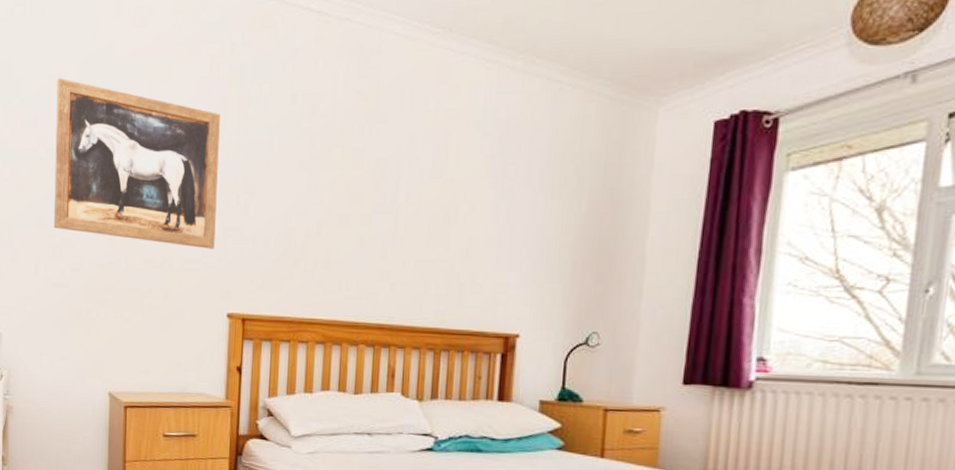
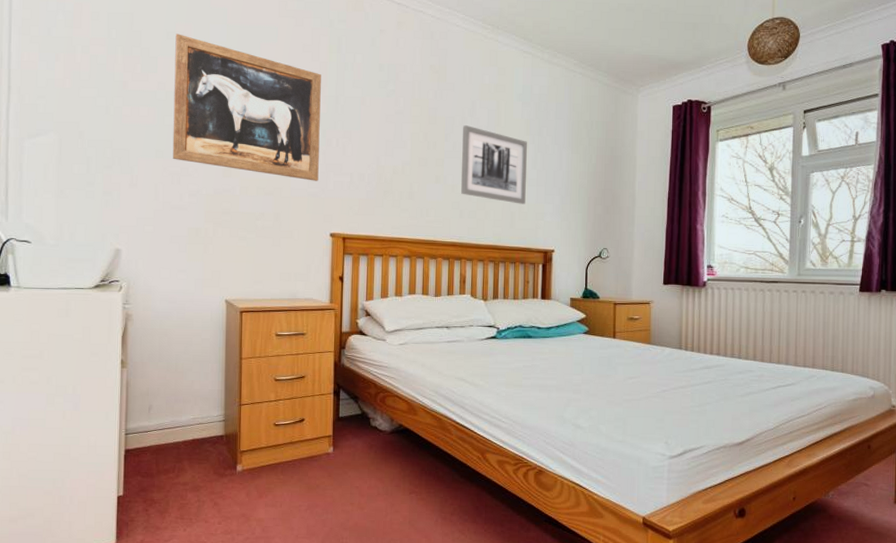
wall art: none [393,168,487,273] -> present [461,125,527,204]

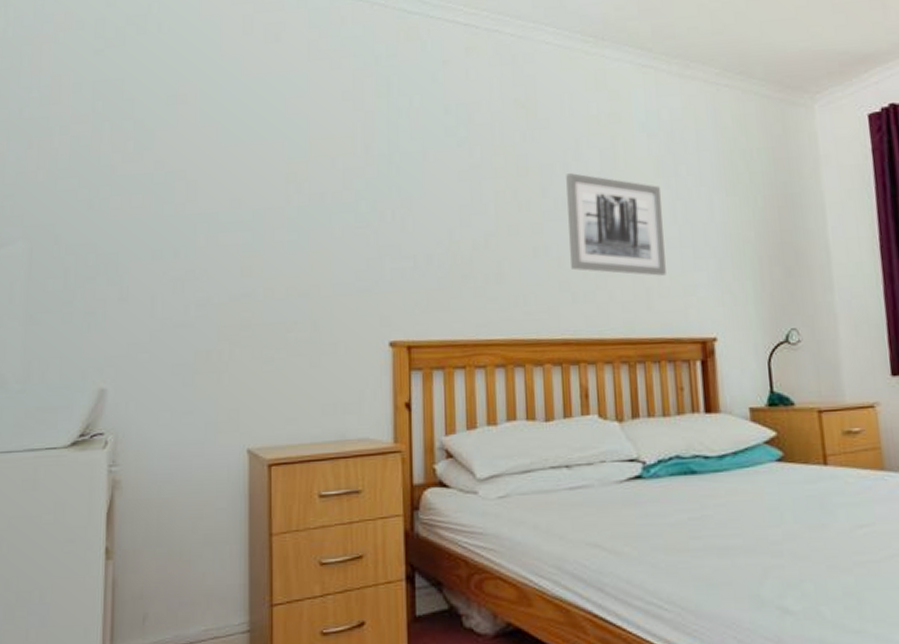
wall art: present [172,33,321,181] -> none [174,97,370,272]

